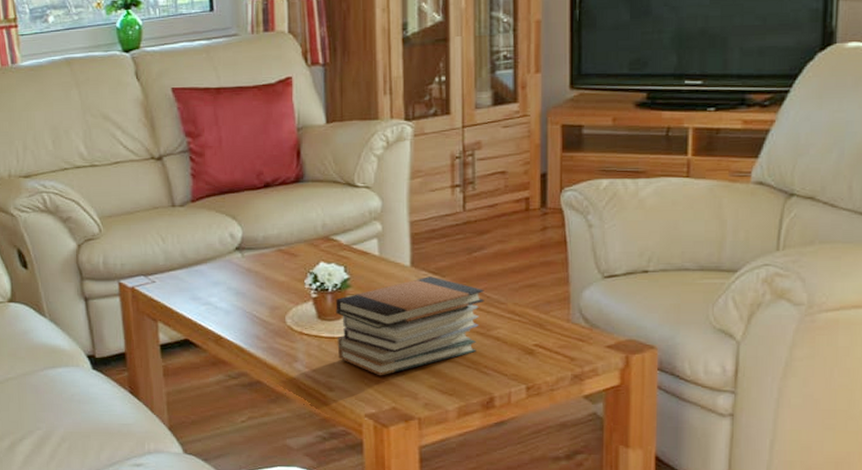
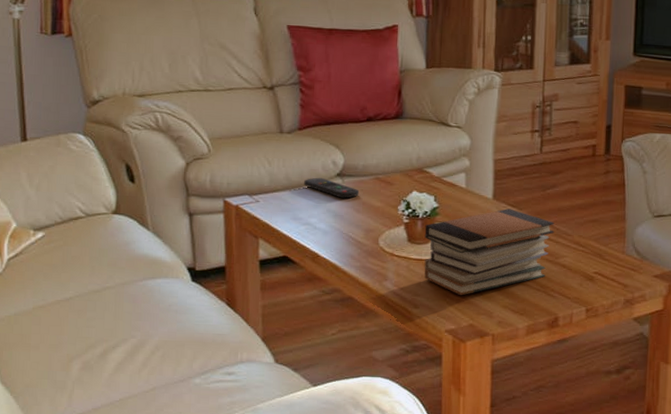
remote control: none [201,252,261,274] -> present [304,177,360,199]

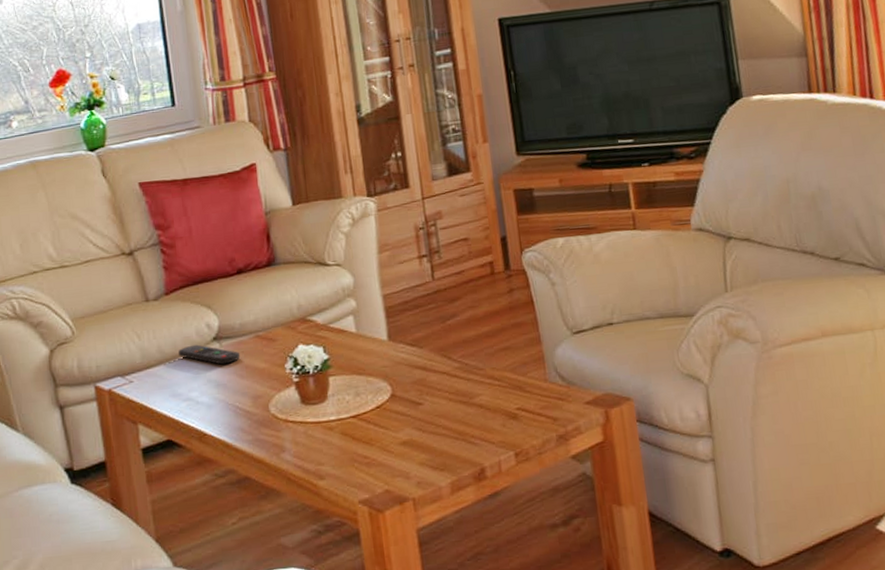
book stack: present [424,208,555,296] -> none [317,348,463,458]

